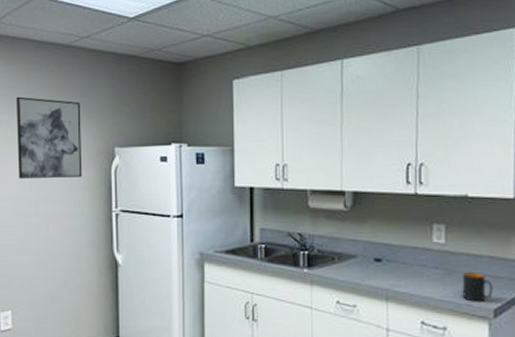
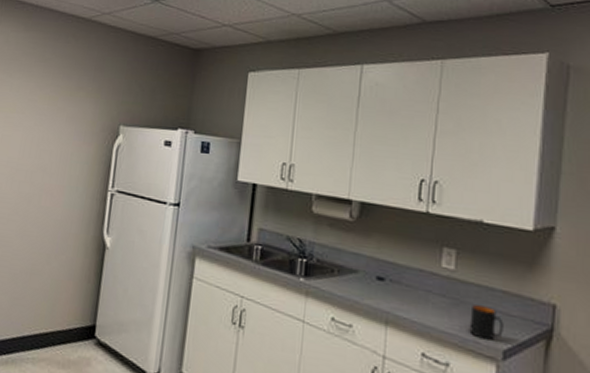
wall art: present [15,96,82,179] -> none [19,63,92,152]

